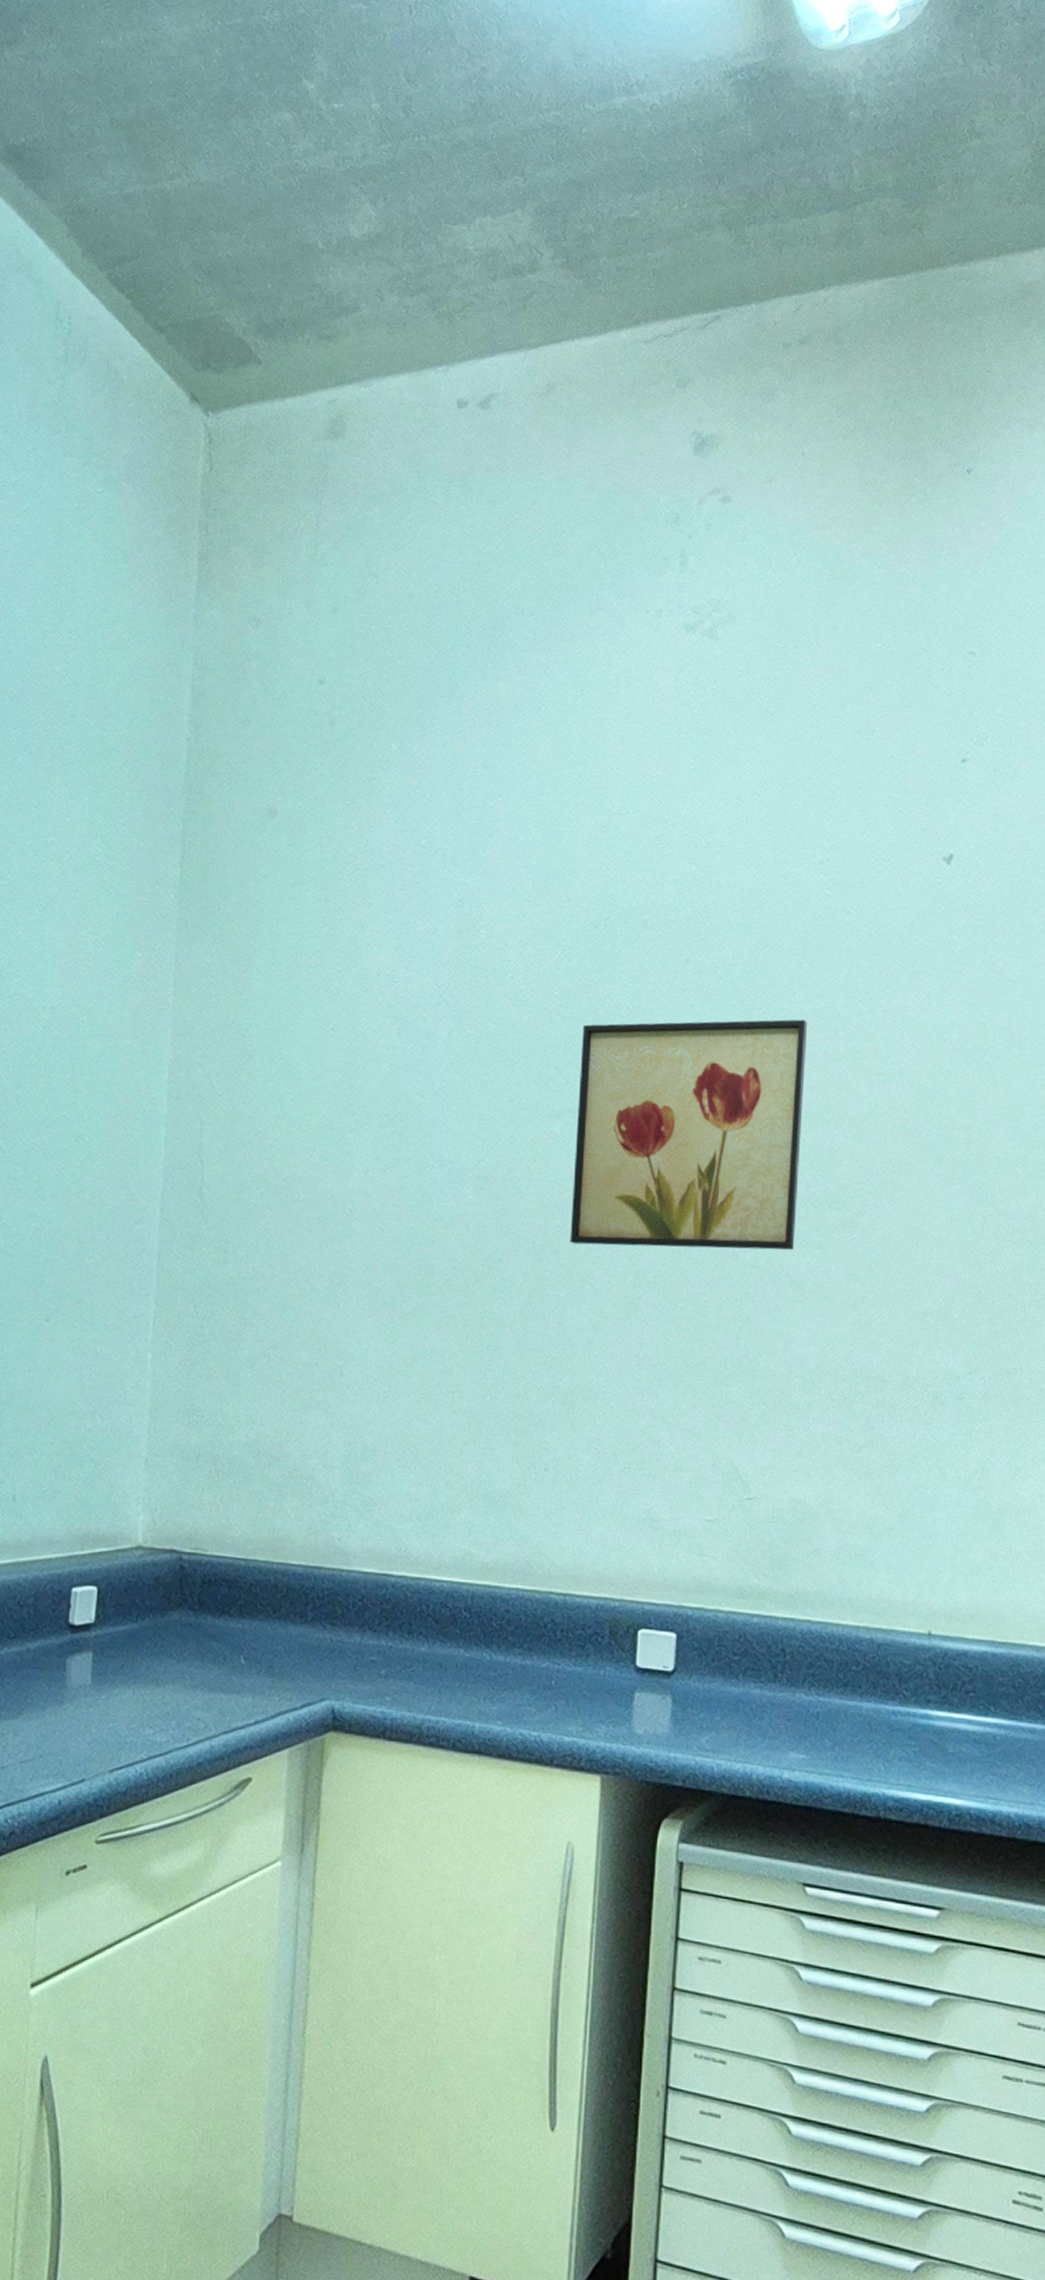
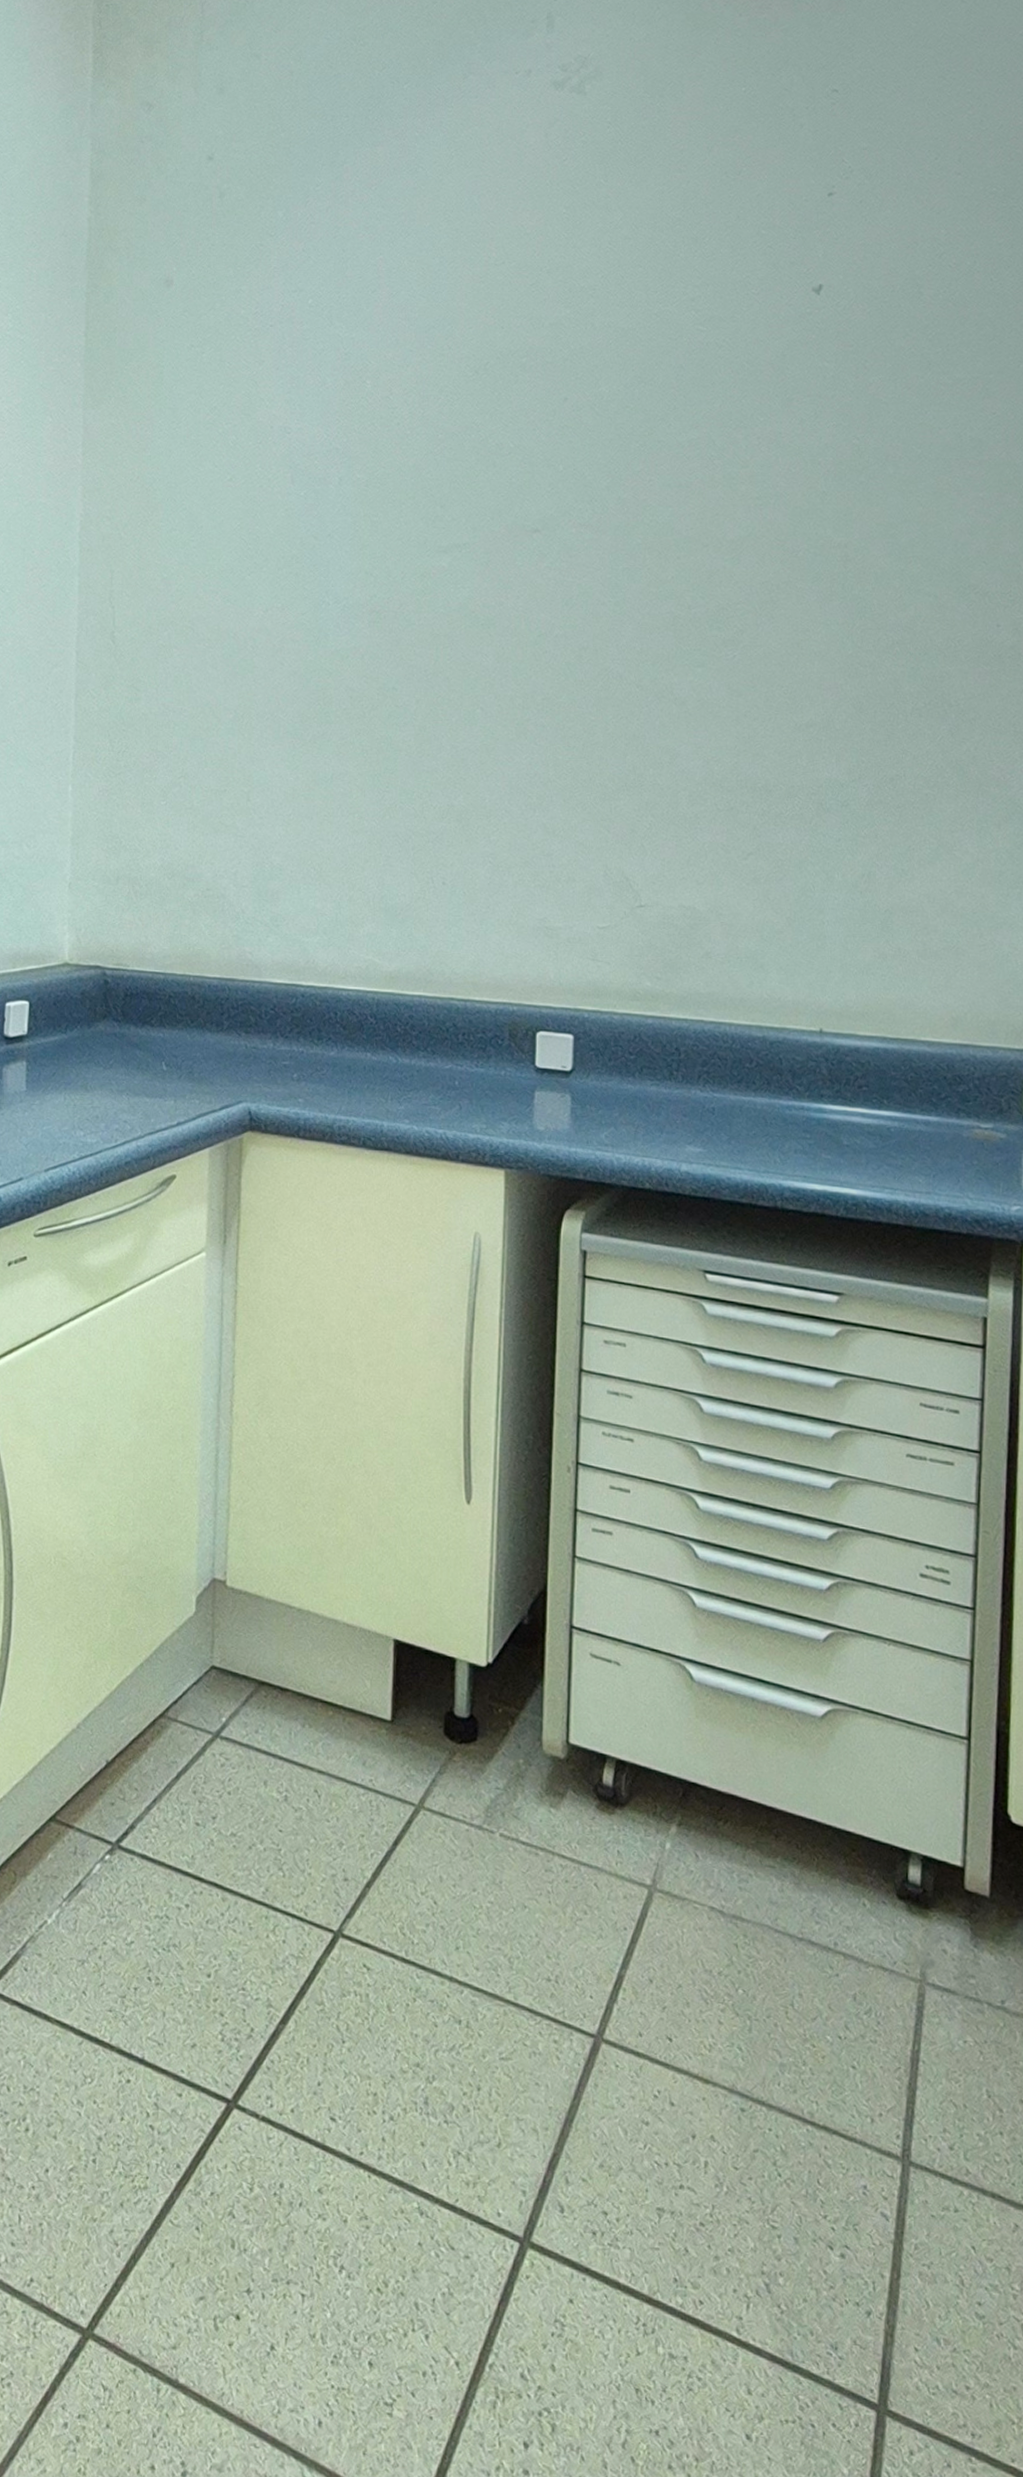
wall art: present [570,1019,808,1250] -> none [460,450,684,671]

